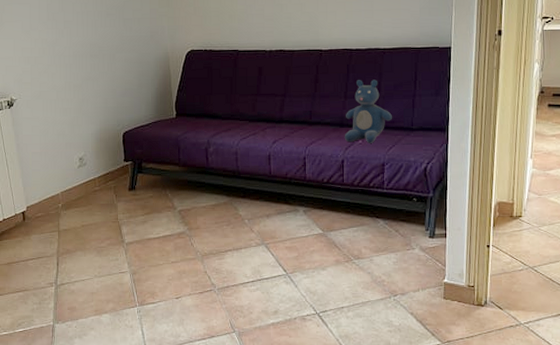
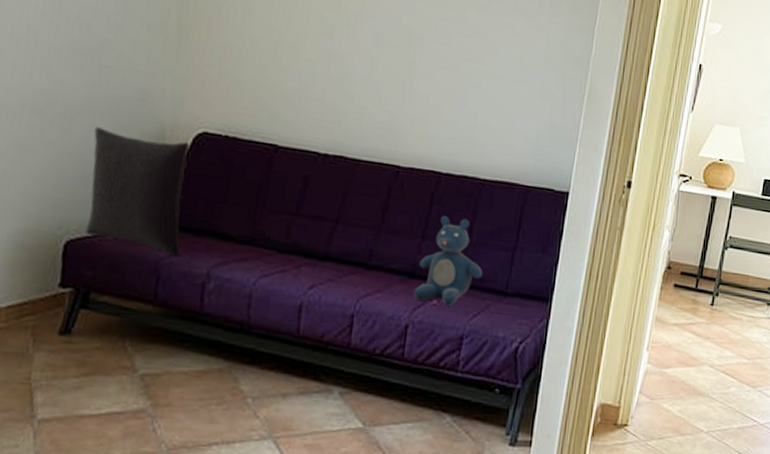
pillow: none [128,58,189,134] -> present [85,127,190,257]

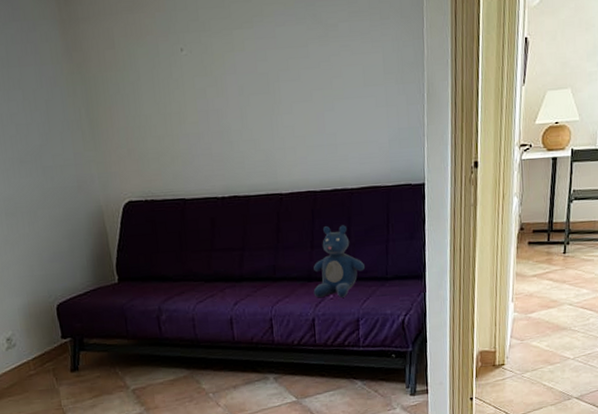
pillow: present [85,127,190,257] -> none [52,212,136,301]

